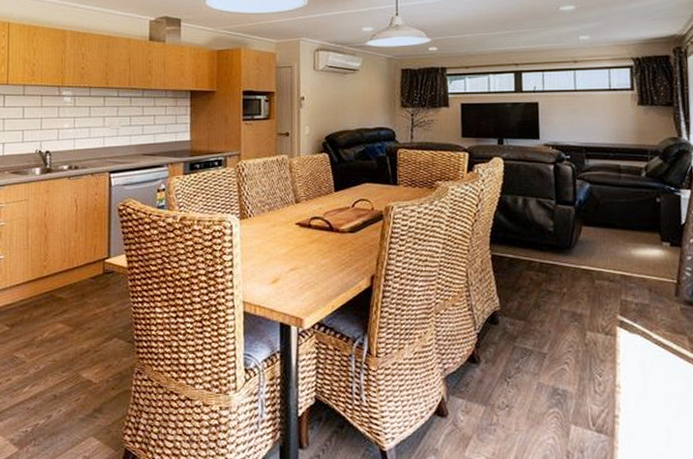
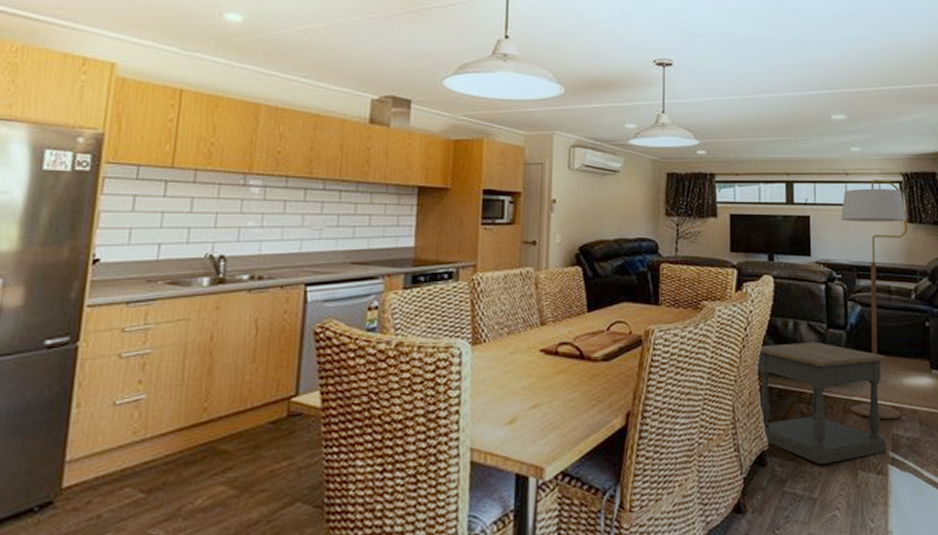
side table: none [489,217,616,325] -> present [758,342,887,465]
floor lamp: none [569,65,639,287] -> present [840,179,908,420]

